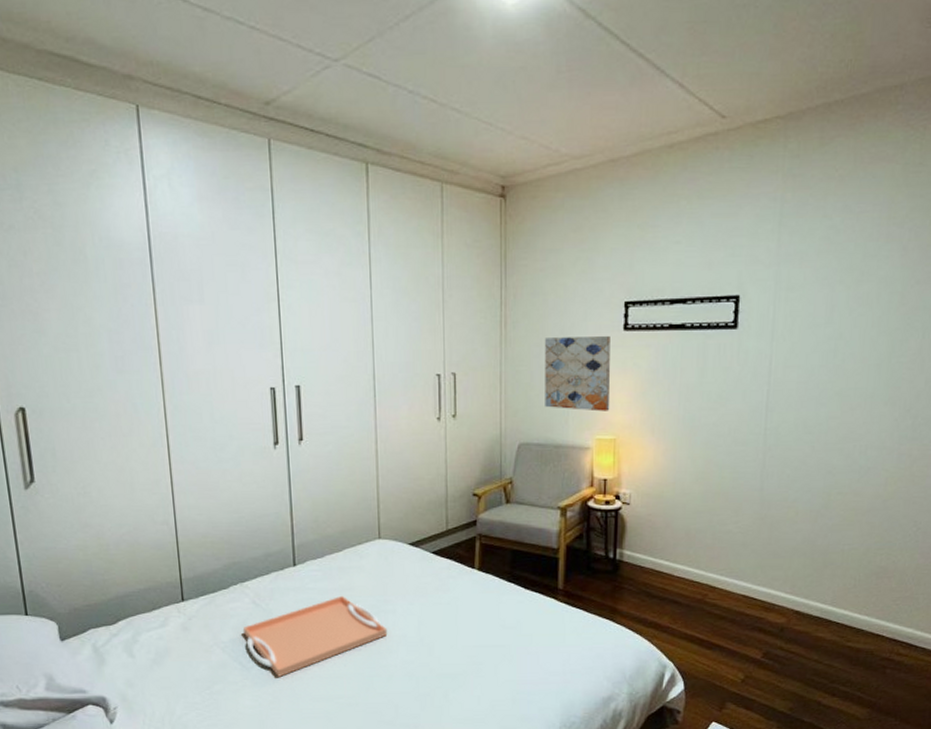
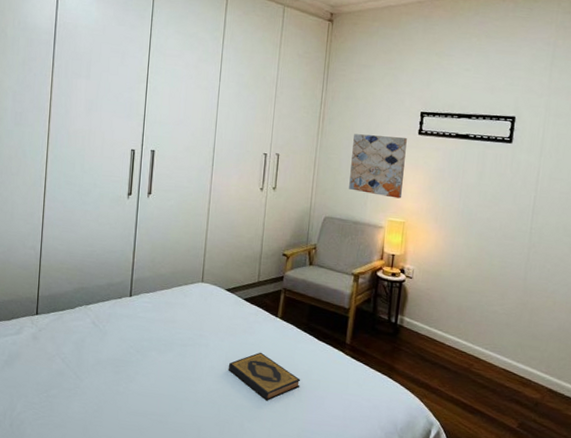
serving tray: present [242,595,388,677] -> none [81,326,200,390]
hardback book: none [422,611,510,665] -> present [228,352,301,401]

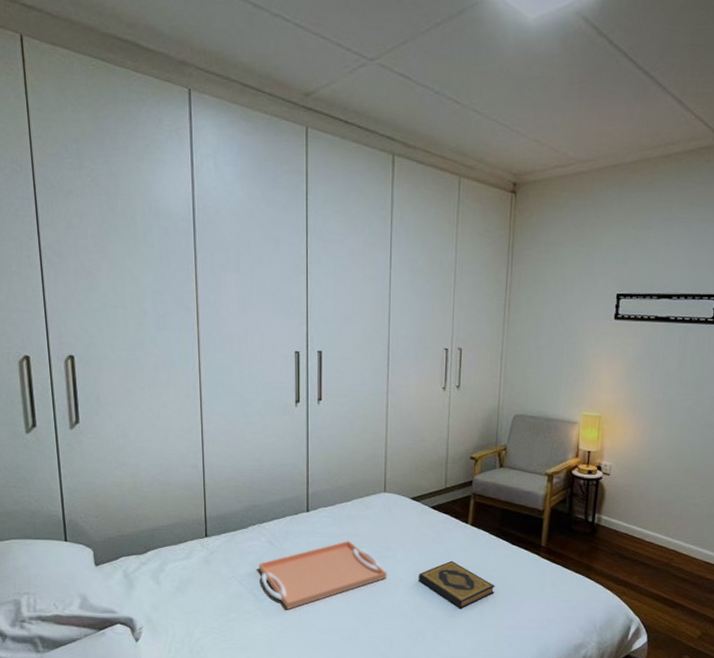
serving tray: none [81,326,200,390] -> present [258,540,387,609]
wall art: present [349,134,407,199] -> none [540,322,602,391]

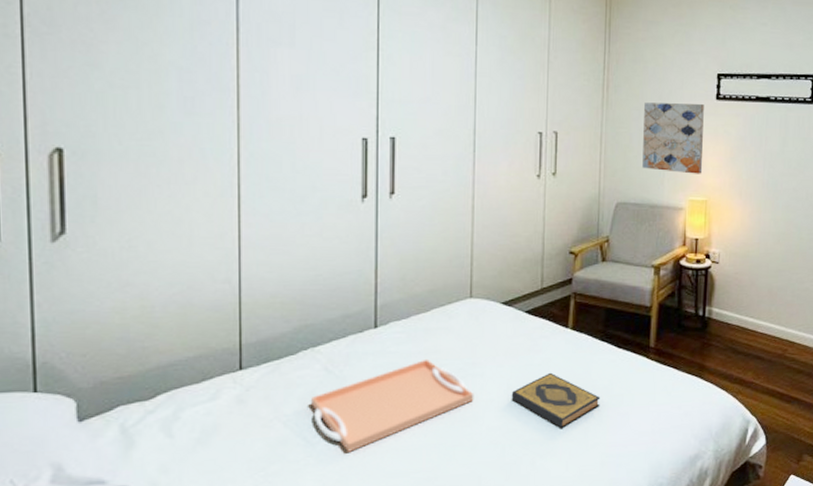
wall art: none [540,322,602,391] -> present [642,102,704,174]

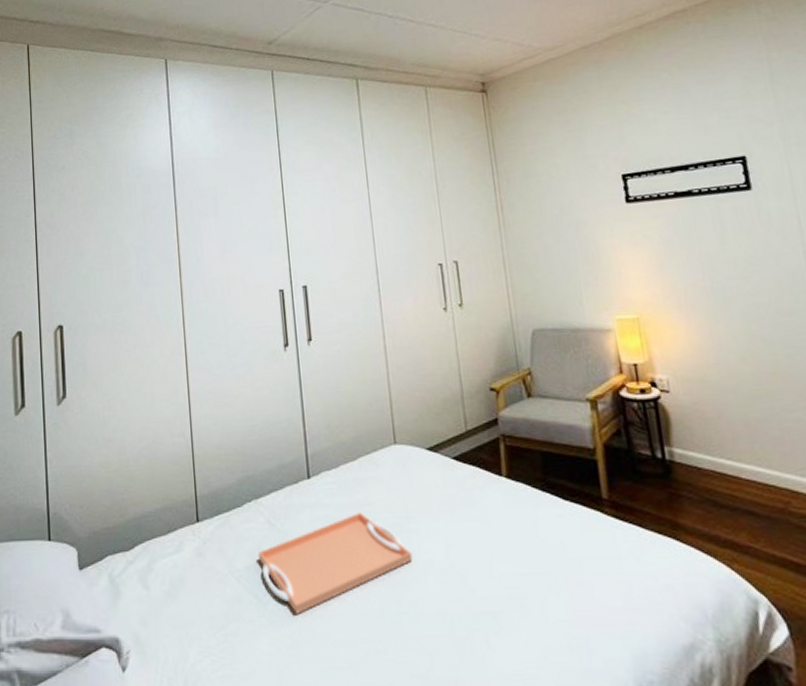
hardback book: present [511,372,601,429] -> none [451,529,555,600]
wall art: present [642,102,704,174] -> none [544,210,627,290]

